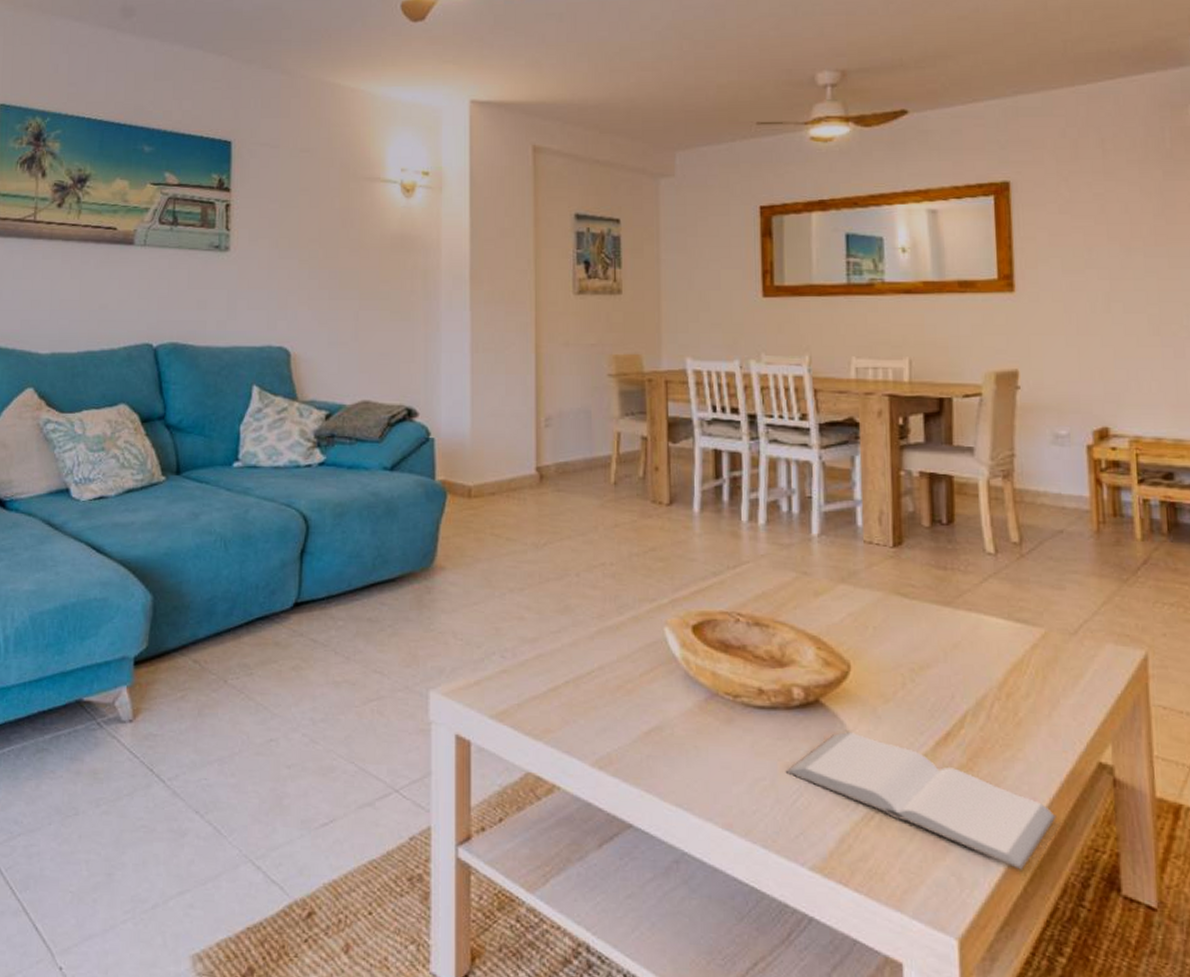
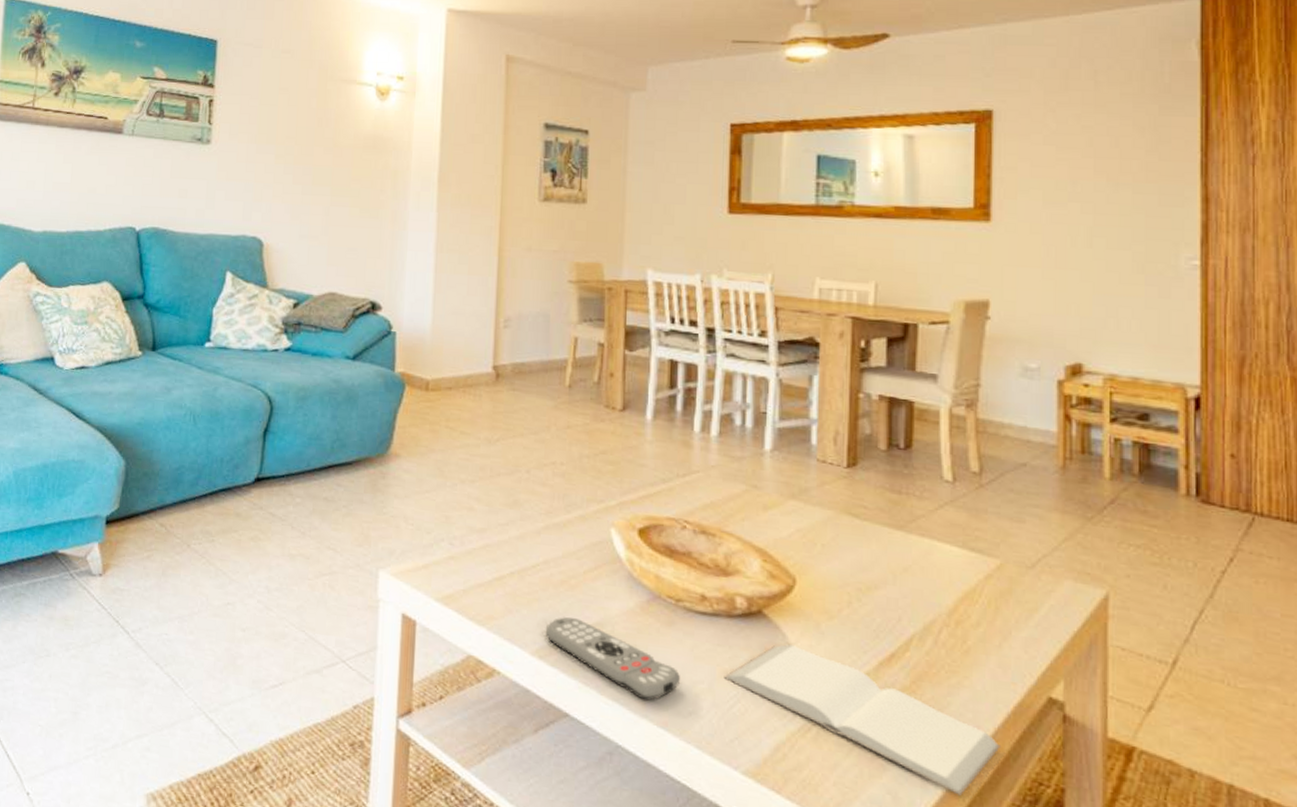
remote control: none [604,723,742,803] -> present [545,617,680,701]

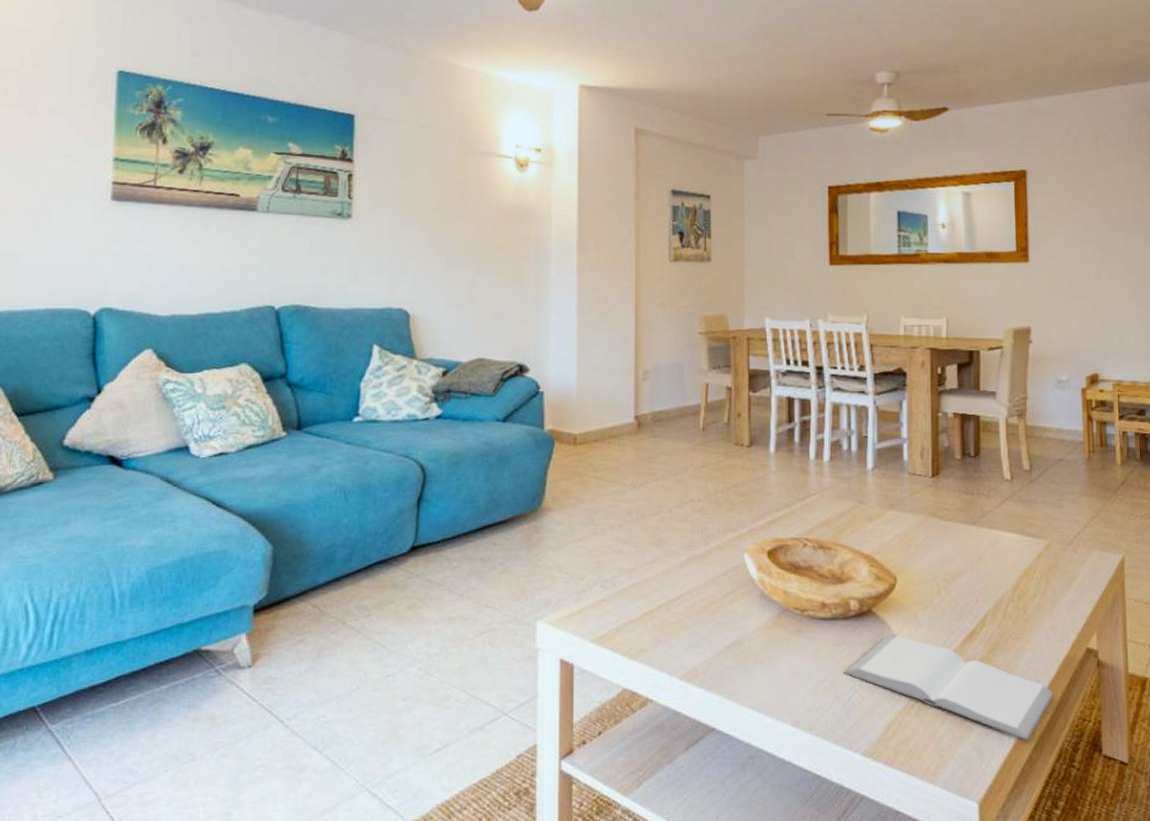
remote control: present [545,617,680,701] -> none [691,639,807,704]

